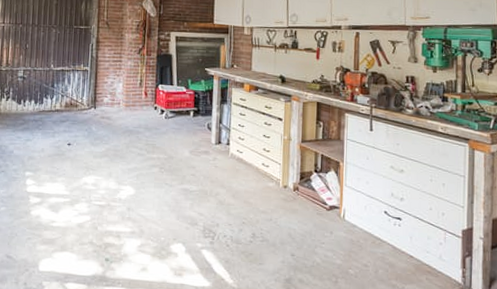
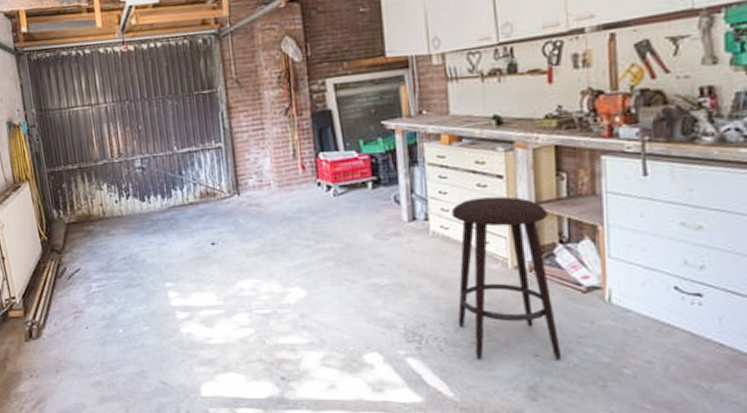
stool: none [241,132,309,260] -> present [451,196,561,360]

